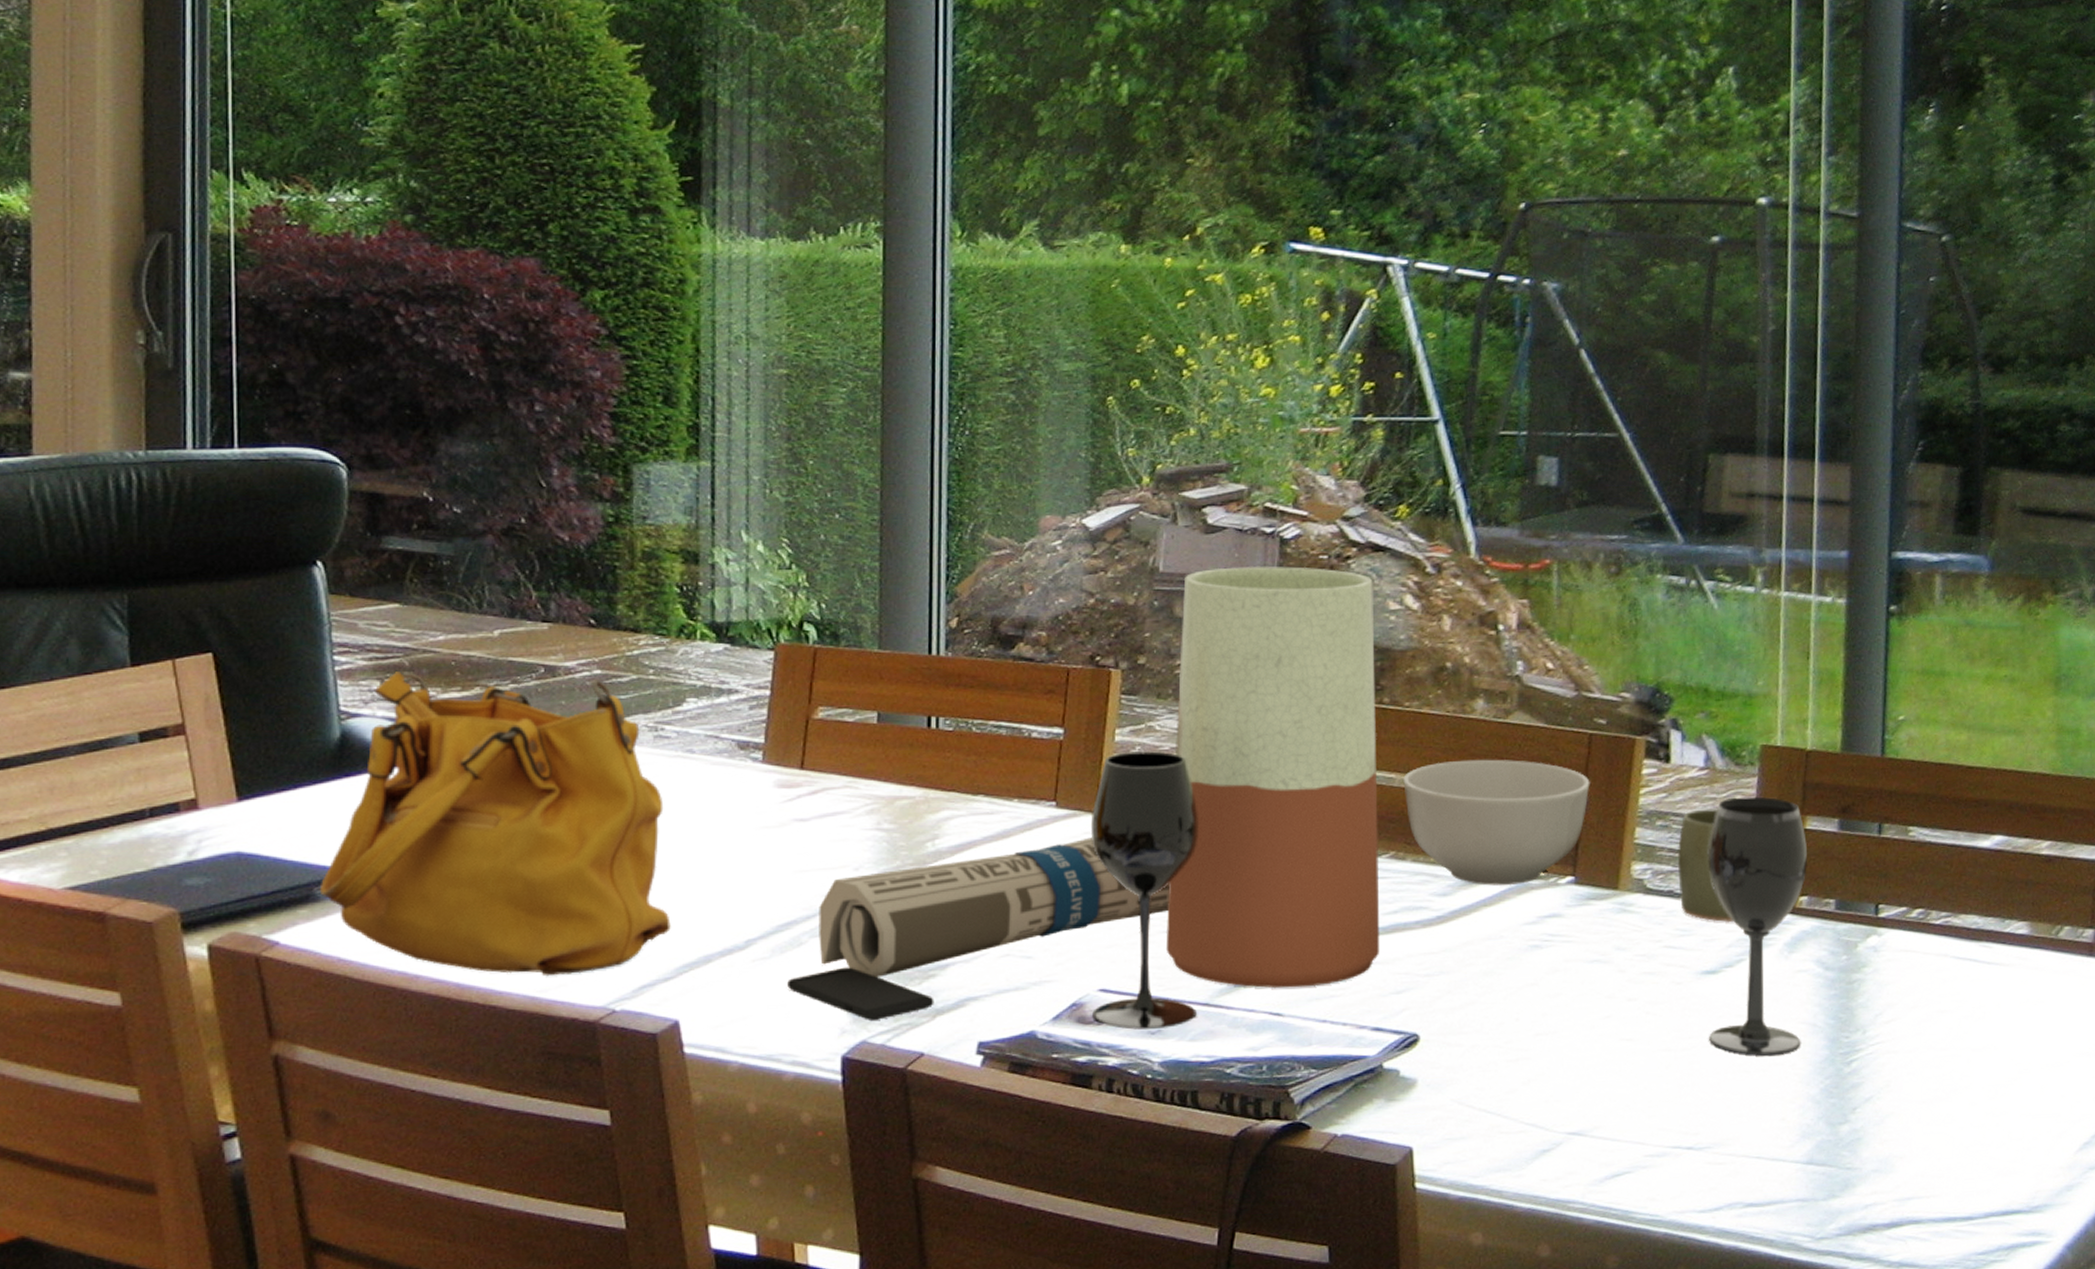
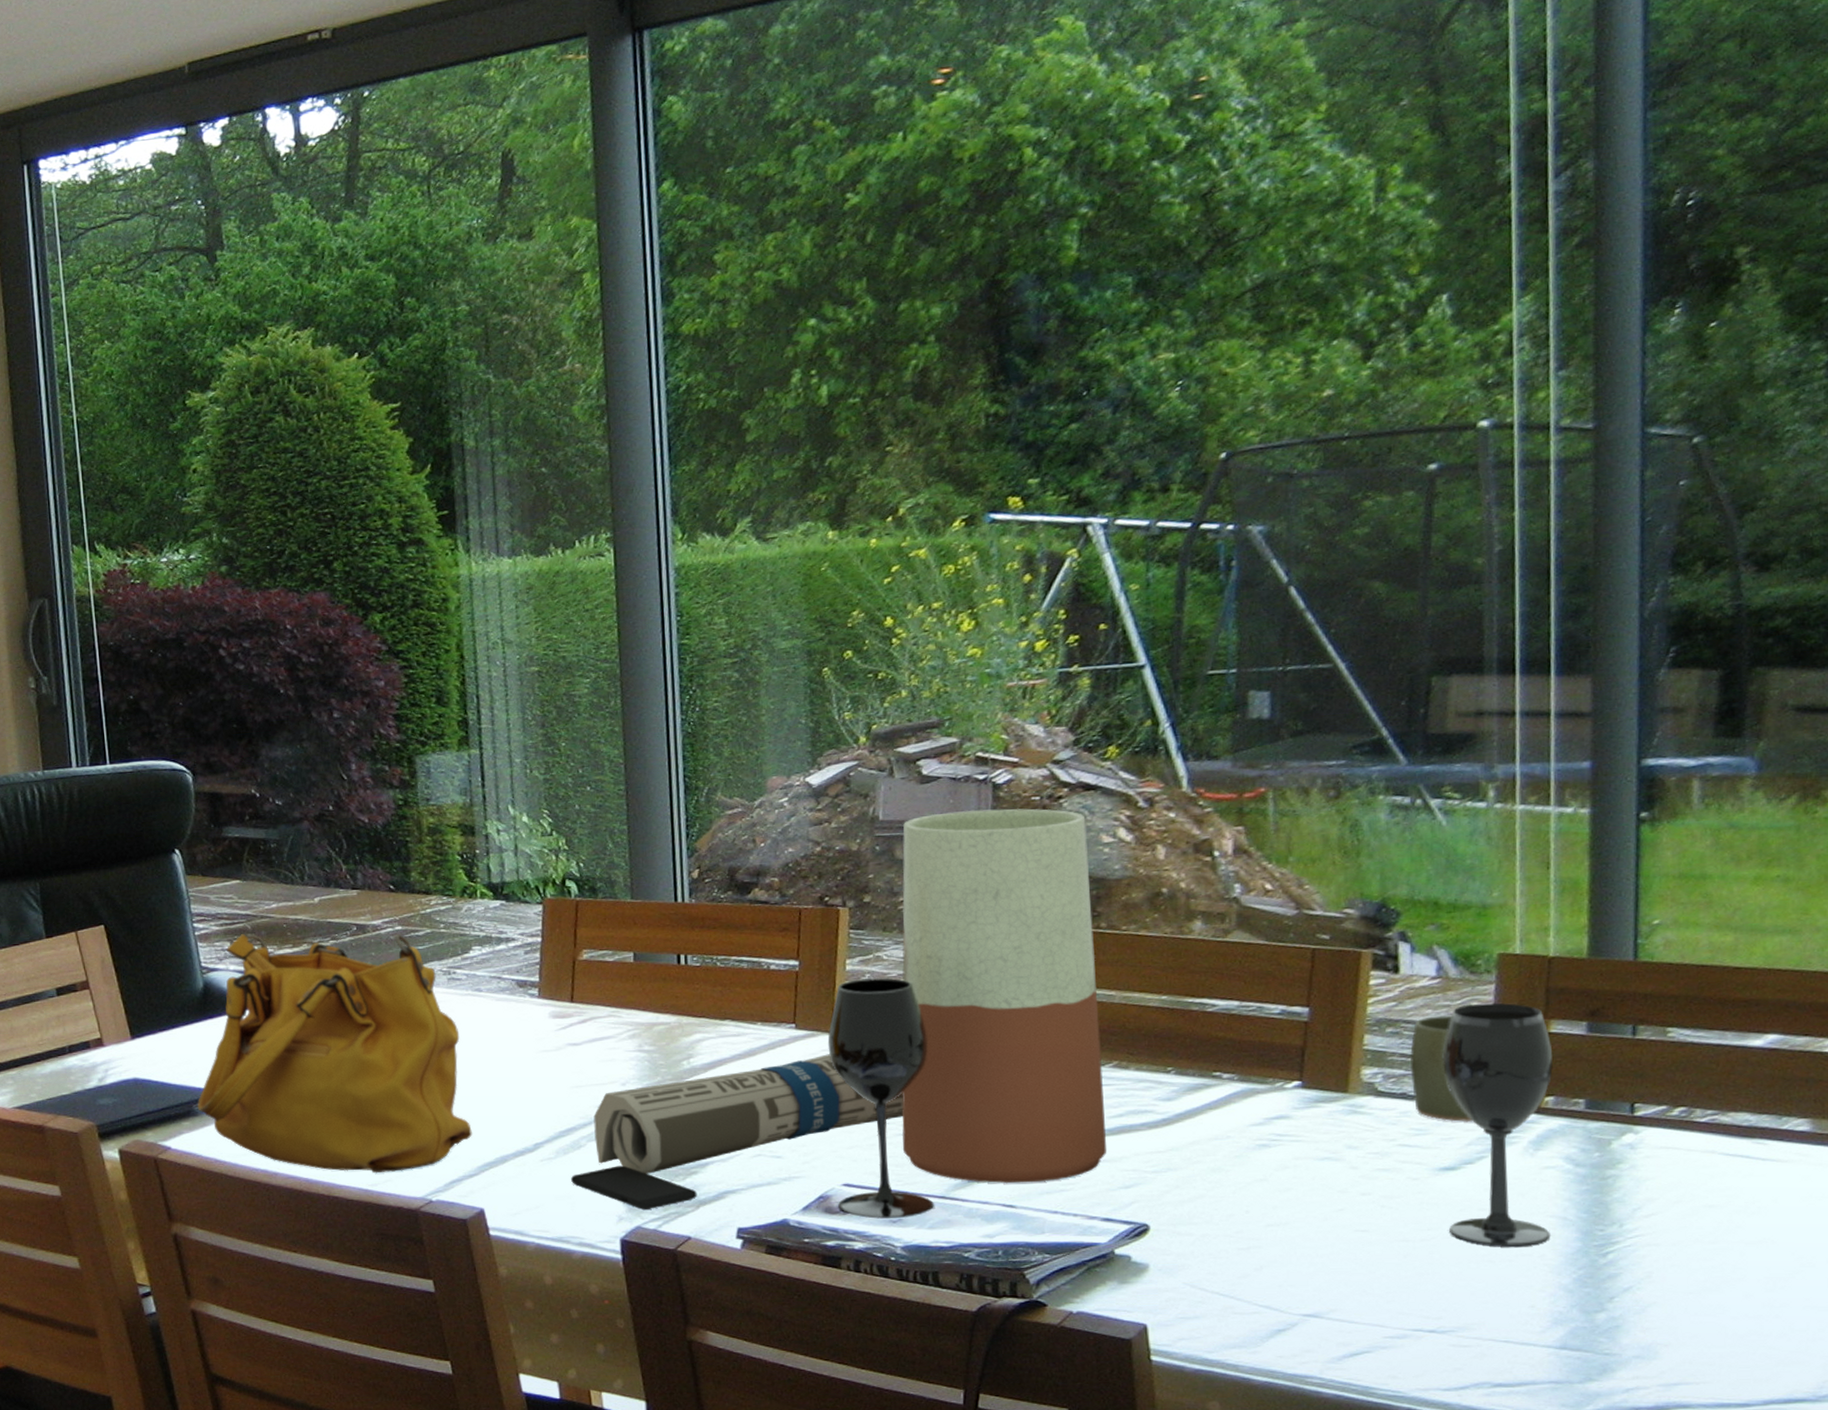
bowl: present [1403,759,1590,885] -> none [1123,975,1315,1091]

